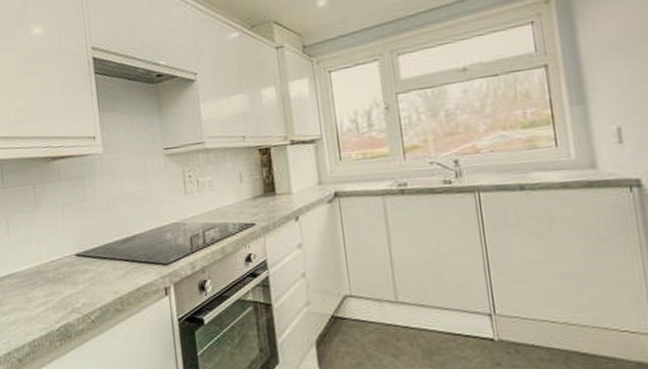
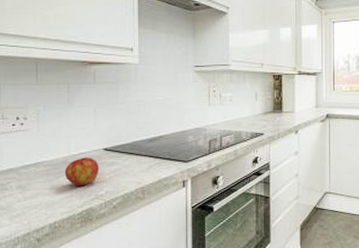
apple: none [38,265,73,298] -> present [64,157,99,185]

